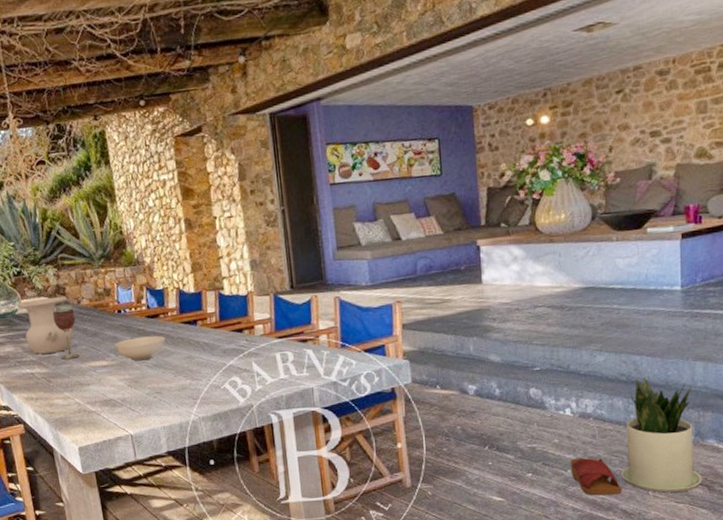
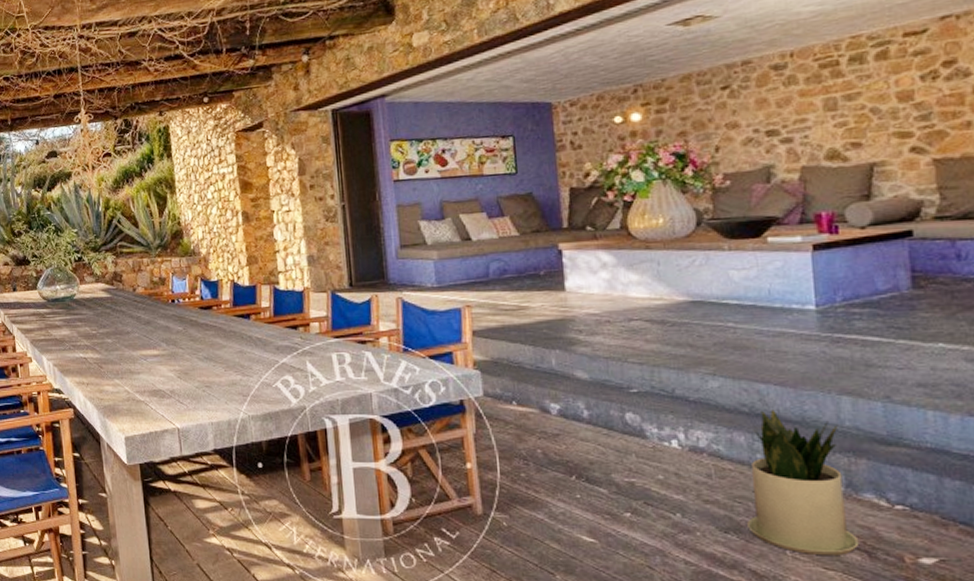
pitcher: present [18,296,74,354] -> none [77,283,128,339]
wineglass: present [52,300,80,360] -> none [108,288,132,346]
bowl: present [115,335,165,361] -> none [167,327,217,352]
sandal: present [570,457,622,496] -> none [679,500,750,550]

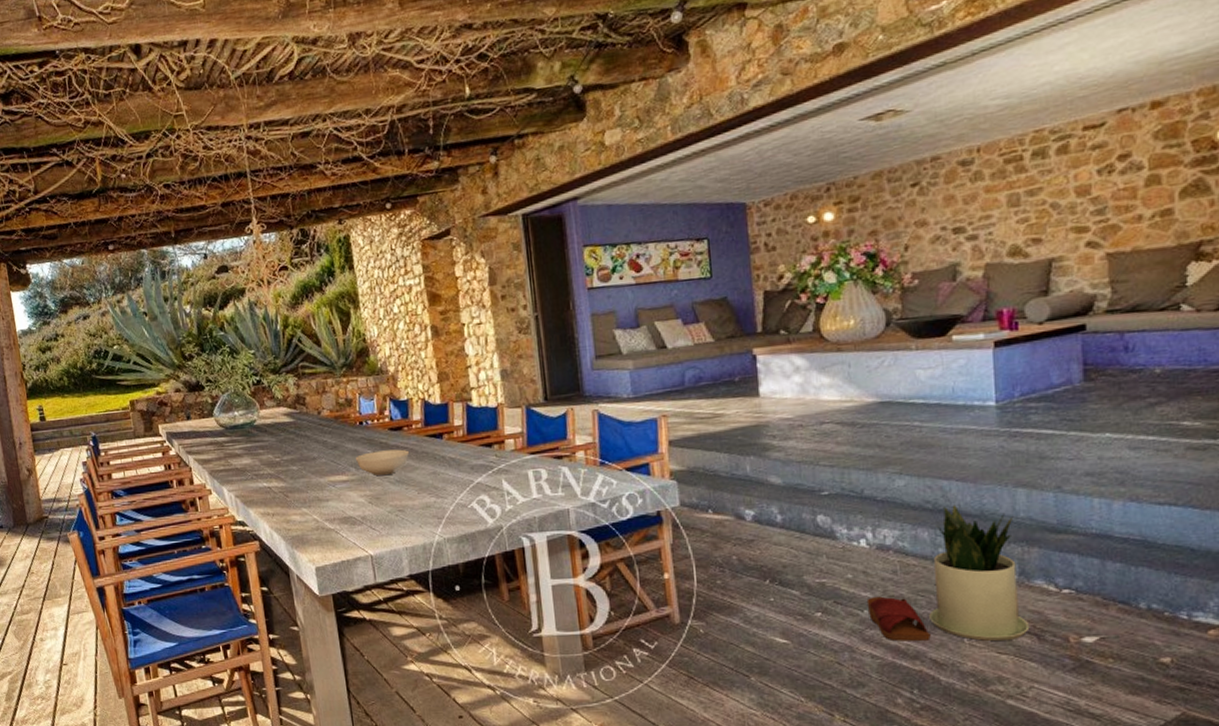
bowl: none [167,327,217,352] -> present [356,449,409,476]
sandal: none [679,500,750,550] -> present [866,596,931,642]

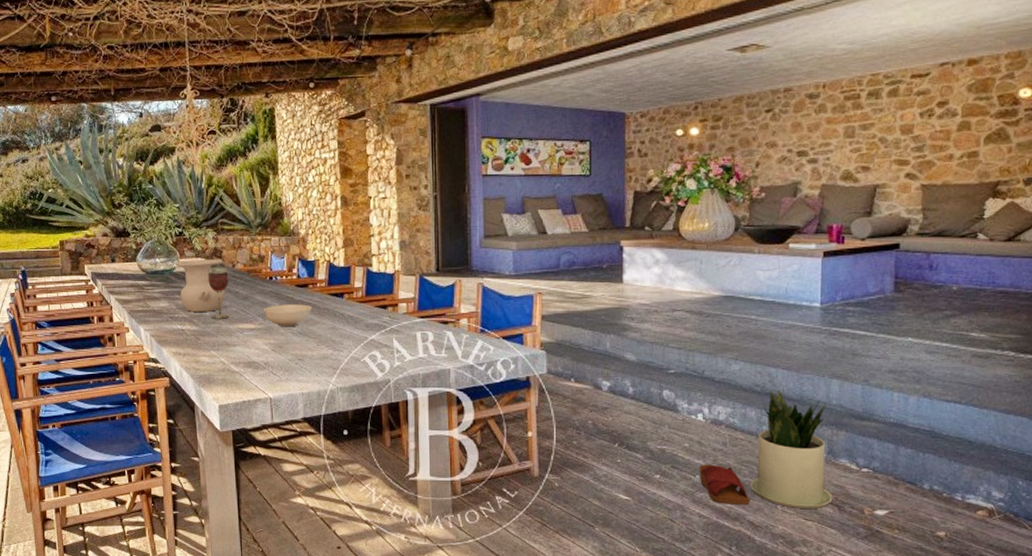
pitcher: none [257,406,313,467] -> present [176,258,226,312]
wineglass: none [291,411,319,473] -> present [208,263,229,319]

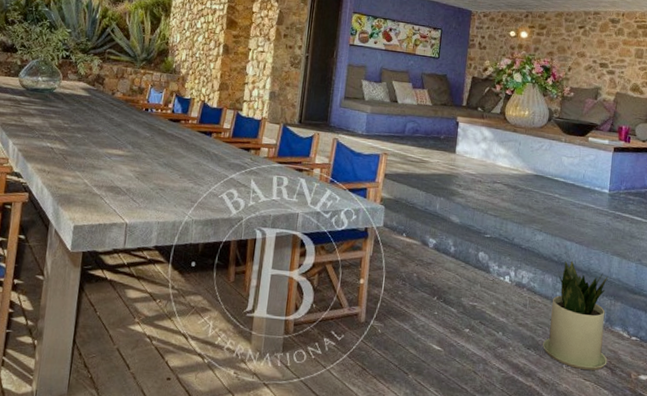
pitcher: present [176,258,226,312] -> none [55,82,104,134]
wineglass: present [208,263,229,319] -> none [82,89,107,143]
bowl: present [264,304,312,327] -> none [134,135,181,158]
sandal: present [699,464,750,505] -> none [502,322,542,363]

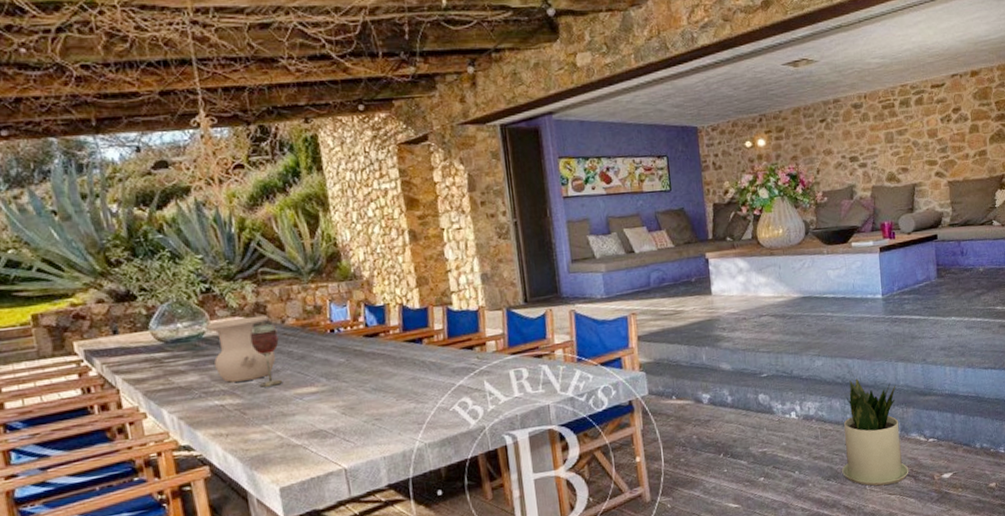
pitcher: none [55,82,104,134] -> present [206,315,276,383]
wineglass: none [82,89,107,143] -> present [249,320,283,388]

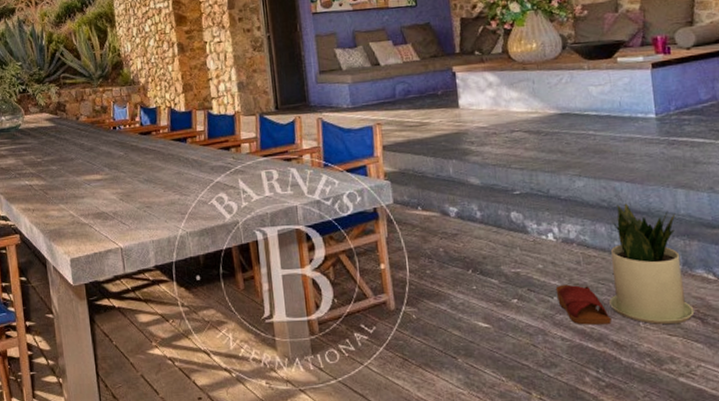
pitcher: present [206,315,276,383] -> none [21,112,72,167]
wineglass: present [249,320,283,388] -> none [52,117,76,173]
sandal: none [797,457,844,495] -> present [555,284,612,325]

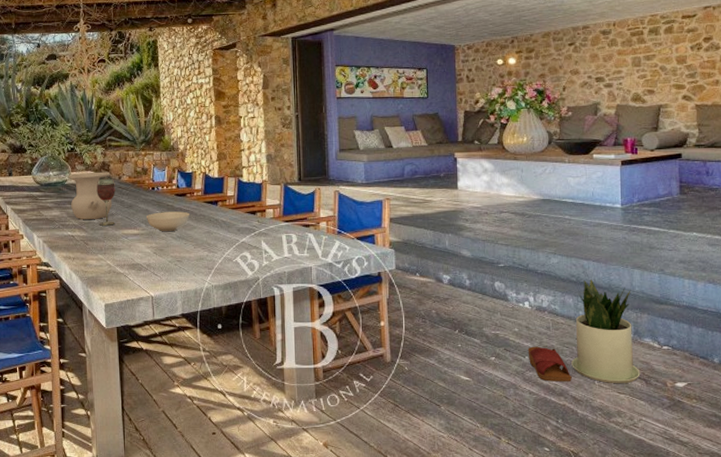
pitcher: none [21,112,72,167] -> present [68,171,113,220]
wineglass: none [52,117,76,173] -> present [96,176,116,226]
bowl: none [109,151,157,176] -> present [147,211,189,232]

